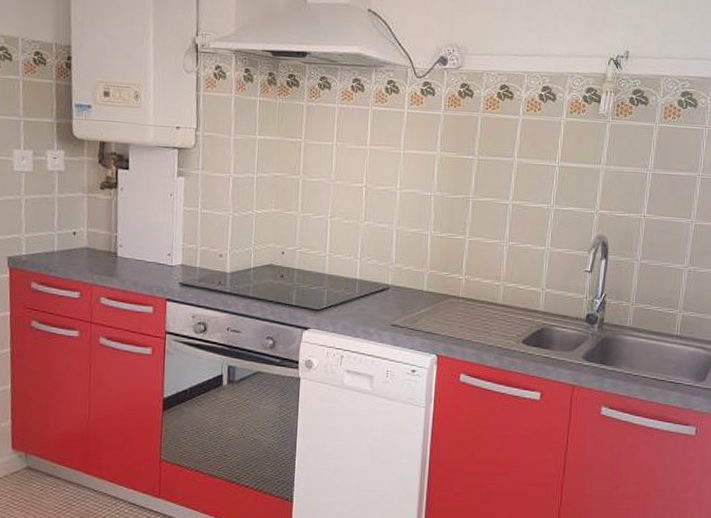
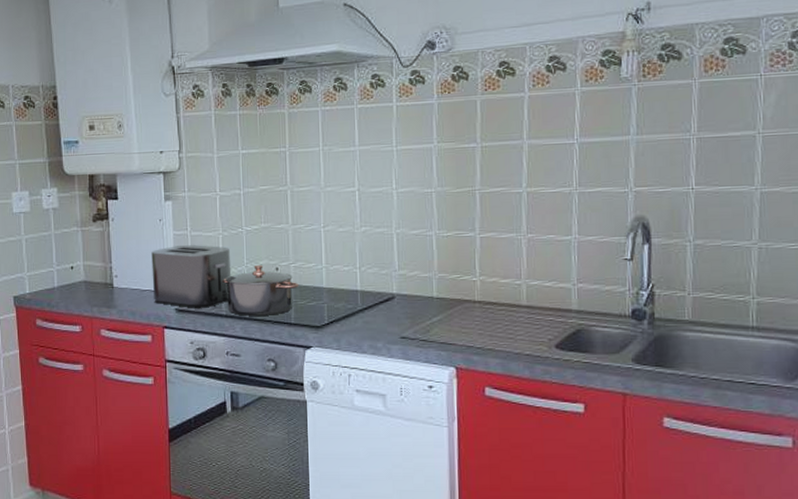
toaster: none [158,221,239,285] -> present [151,245,232,309]
cooking pot: none [228,247,303,296] -> present [222,264,299,316]

